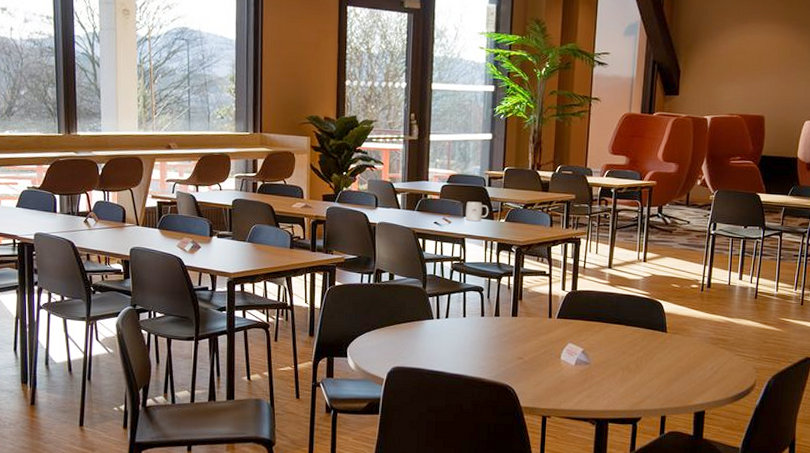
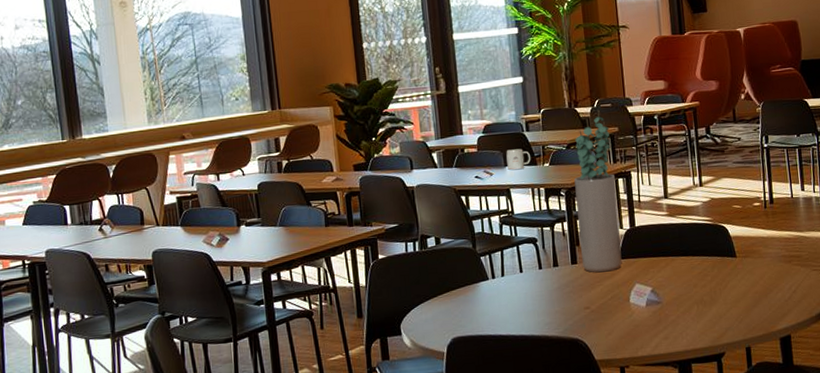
vase: none [521,174,567,328] -> present [574,108,622,273]

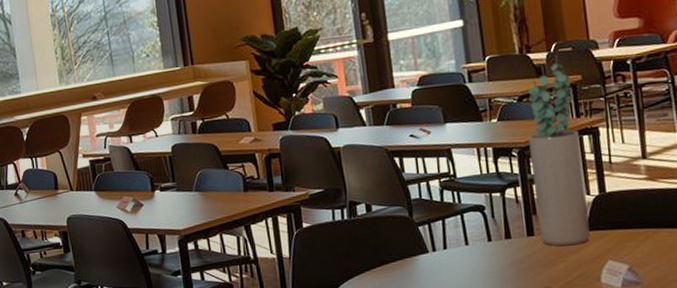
mug: present [506,148,531,170] -> none [445,102,476,128]

